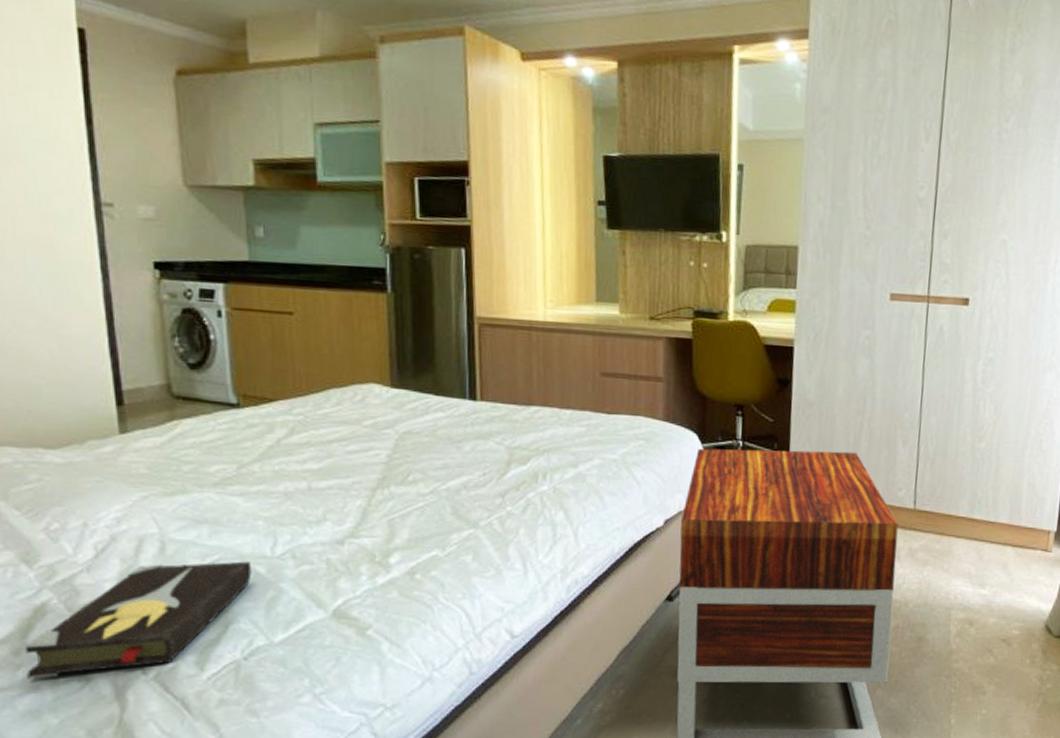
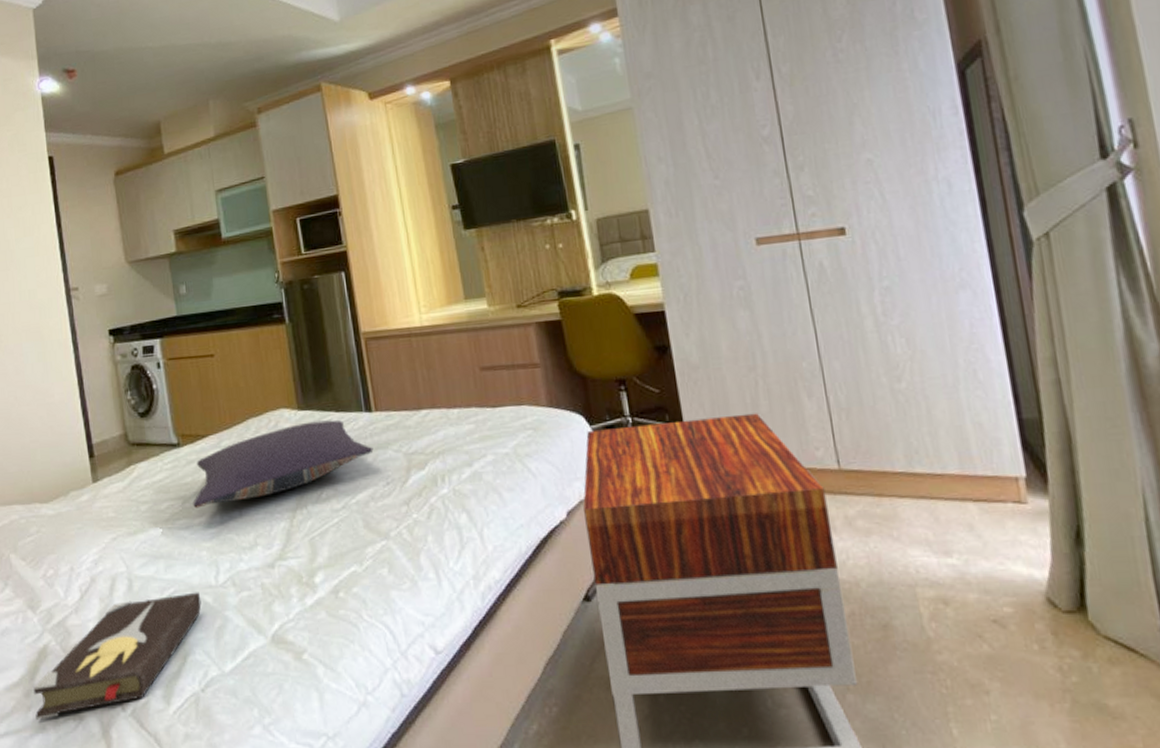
pillow: none [251,401,473,476] -> present [193,420,374,508]

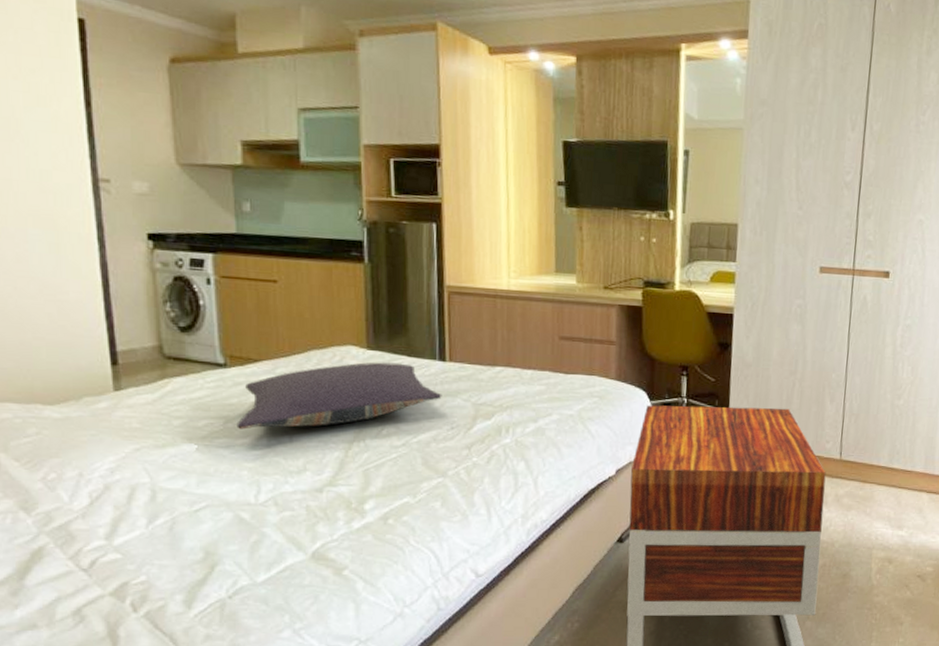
hardback book: present [33,592,202,720] -> none [23,508,237,618]

